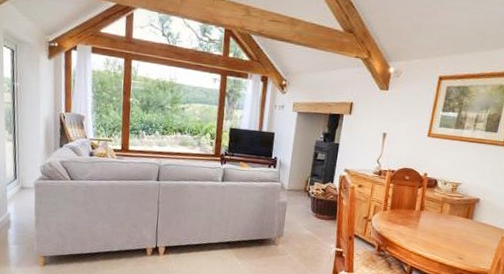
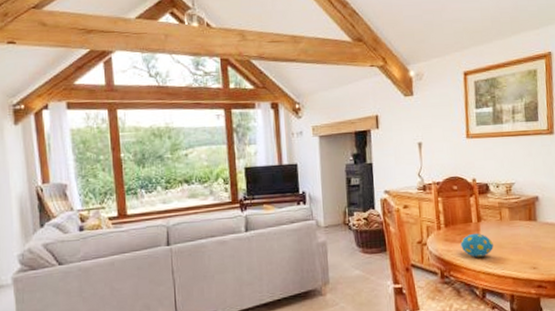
decorative egg: none [400,219,429,240] -> present [460,233,494,257]

